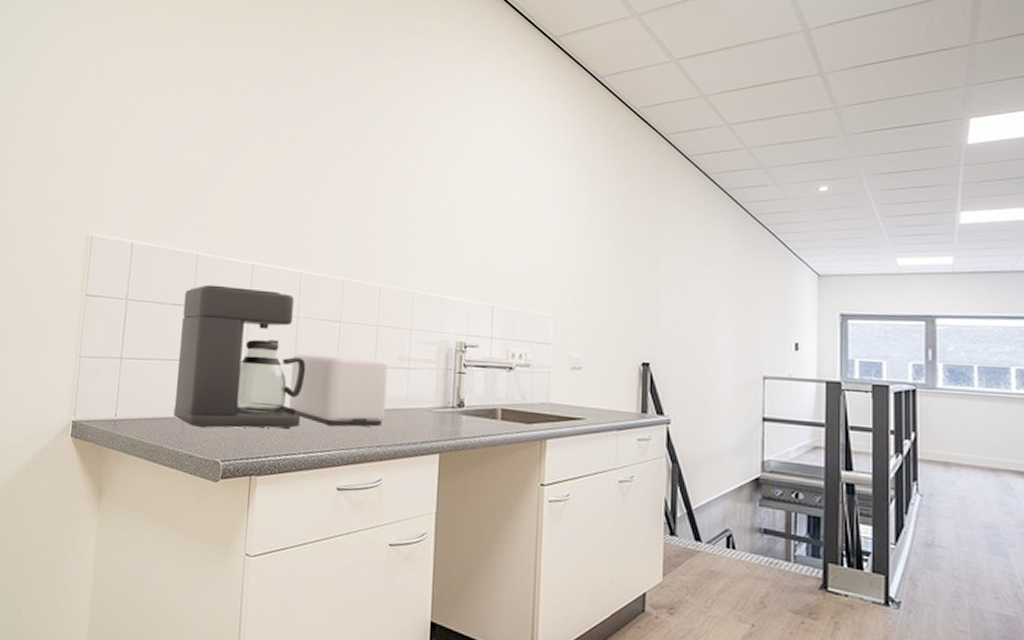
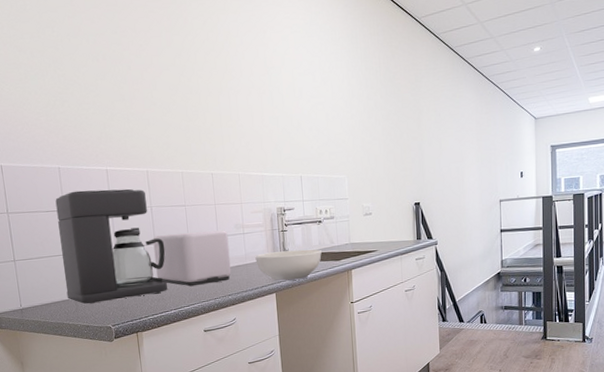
bowl: none [417,397,510,441] -> present [254,249,323,281]

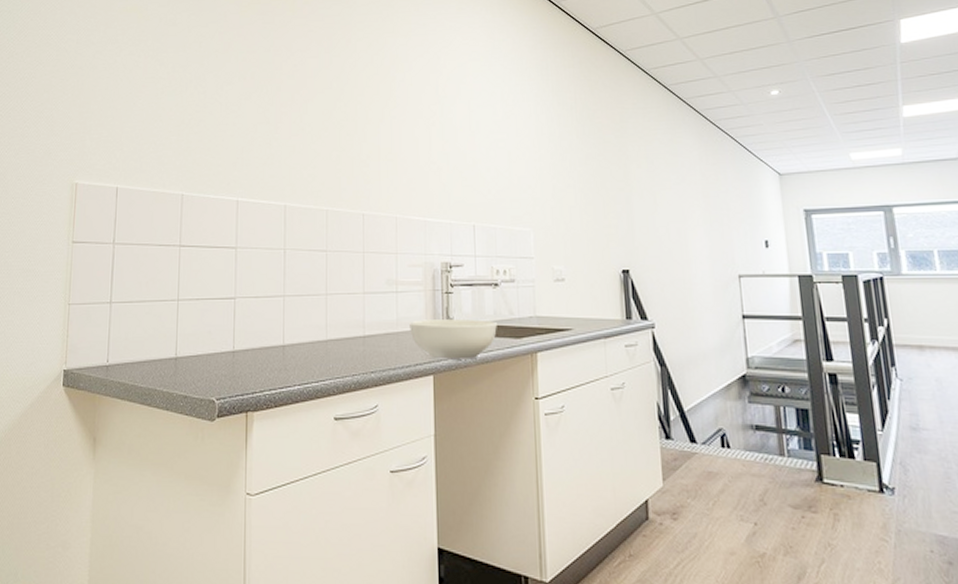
coffee maker: present [55,188,167,304] -> none [166,223,296,367]
toaster: present [152,230,232,287] -> none [281,284,377,356]

